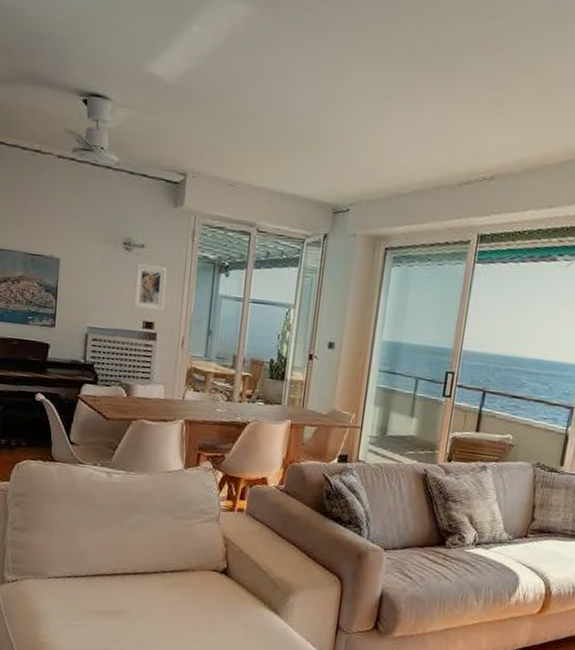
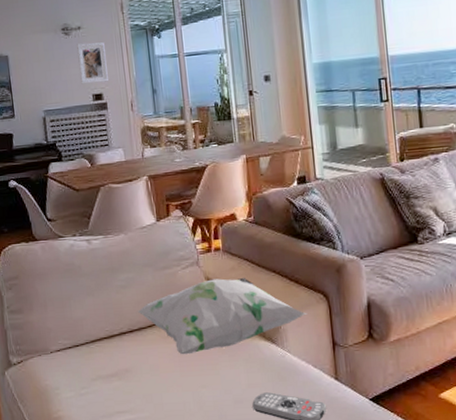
decorative pillow: none [146,539,318,609] -> present [138,277,307,355]

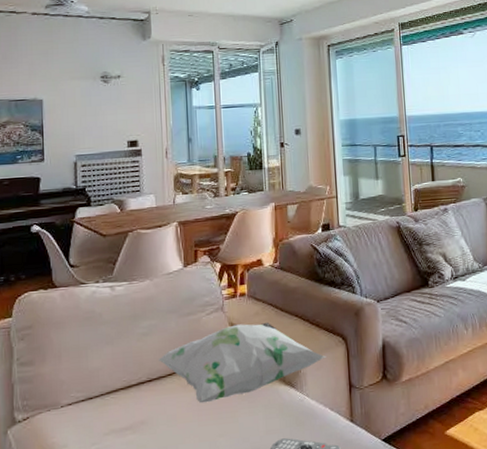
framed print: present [77,42,108,85] -> none [115,91,145,131]

